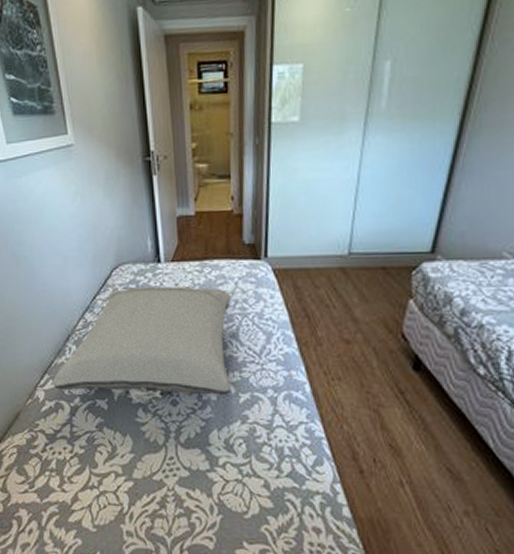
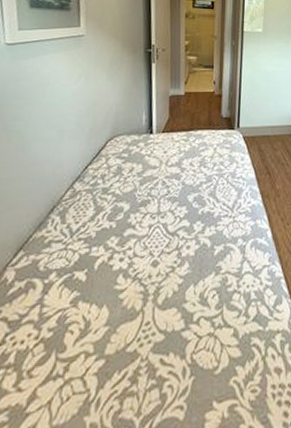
pillow: present [52,287,232,404] -> none [26,153,211,269]

